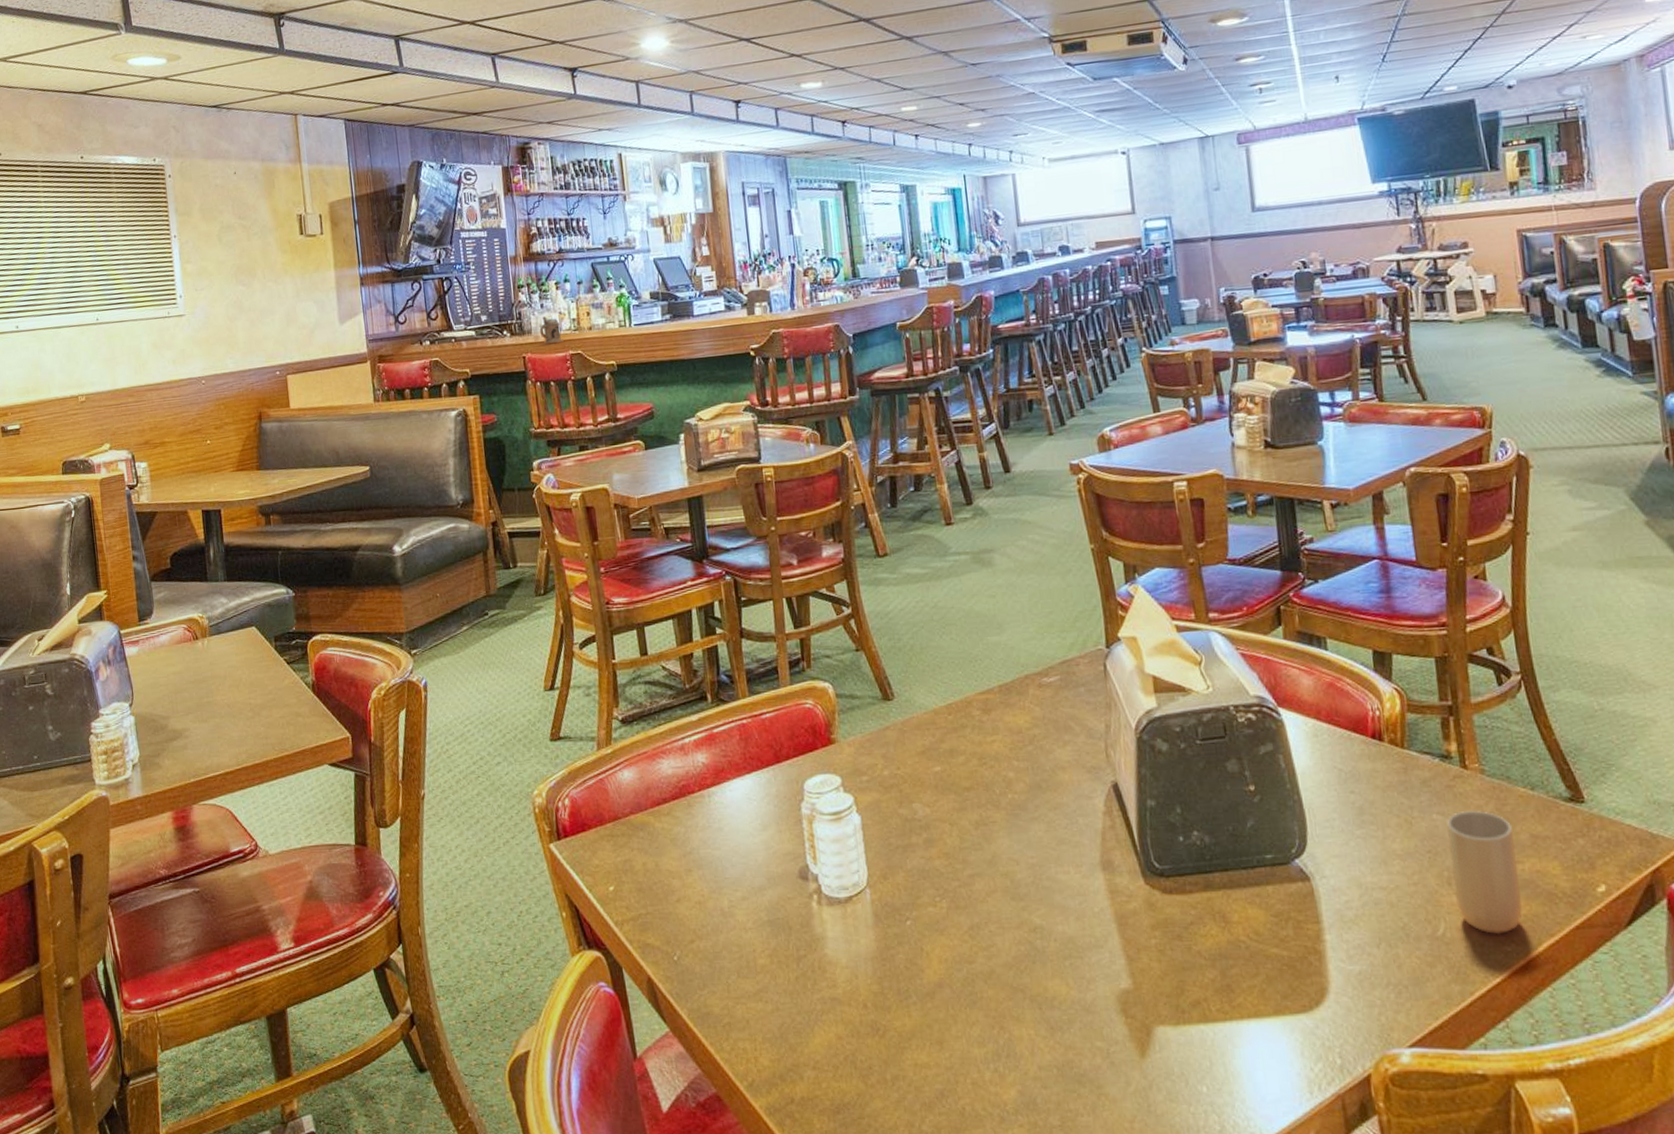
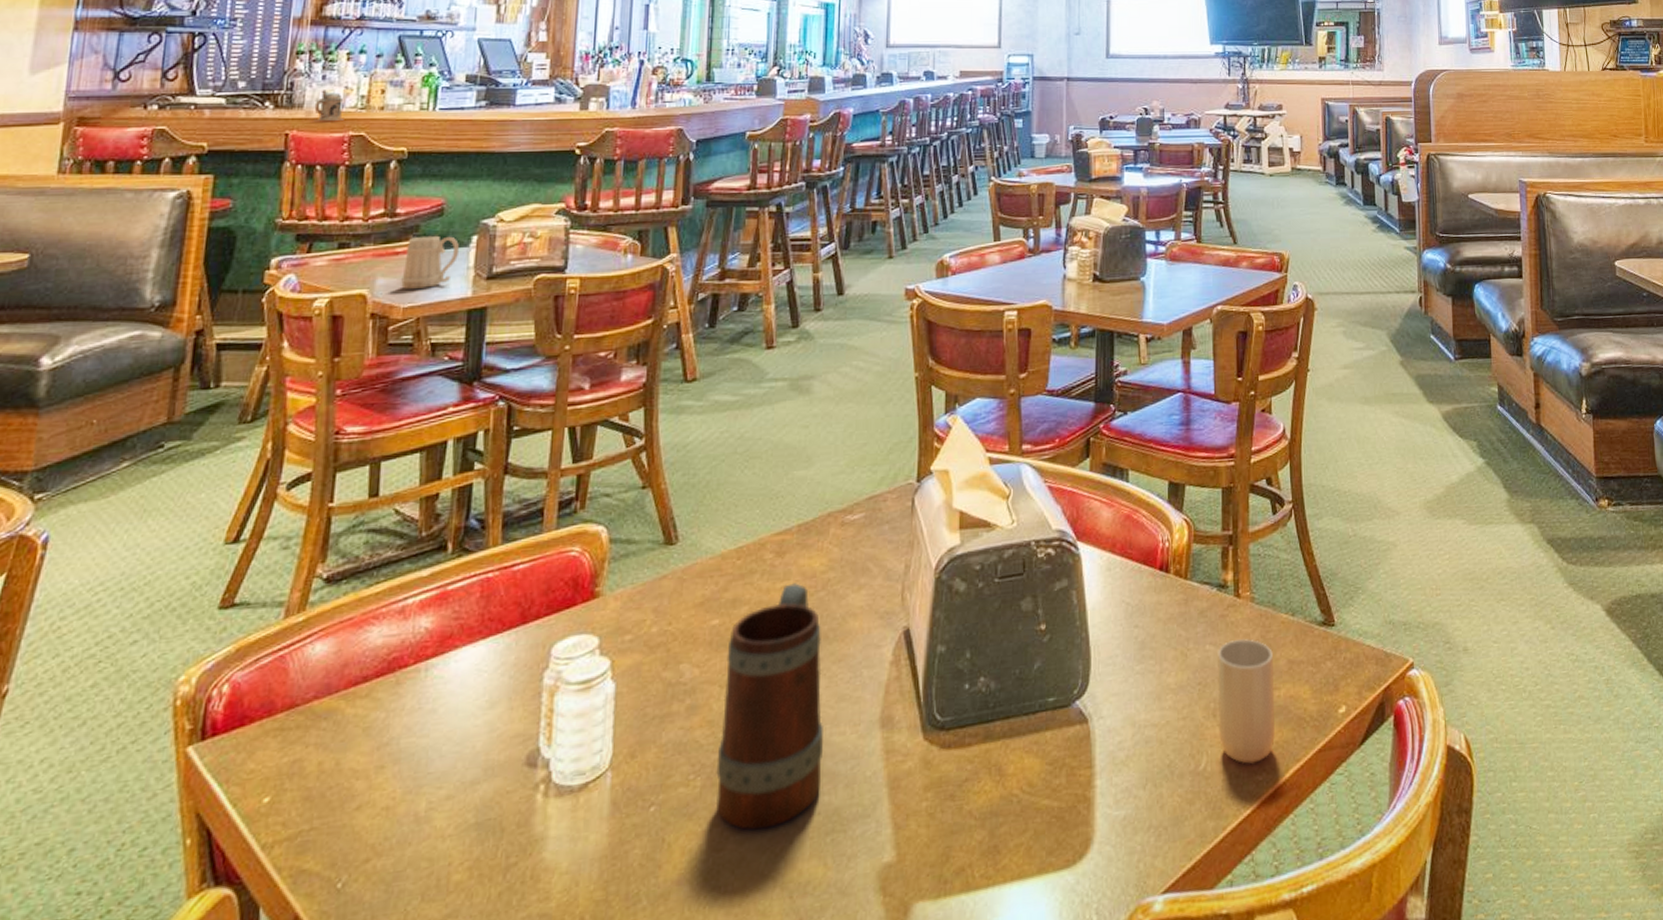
beer mug: none [631,435,672,483] -> present [401,235,459,289]
beer mug: none [952,737,1054,949] -> present [715,583,823,830]

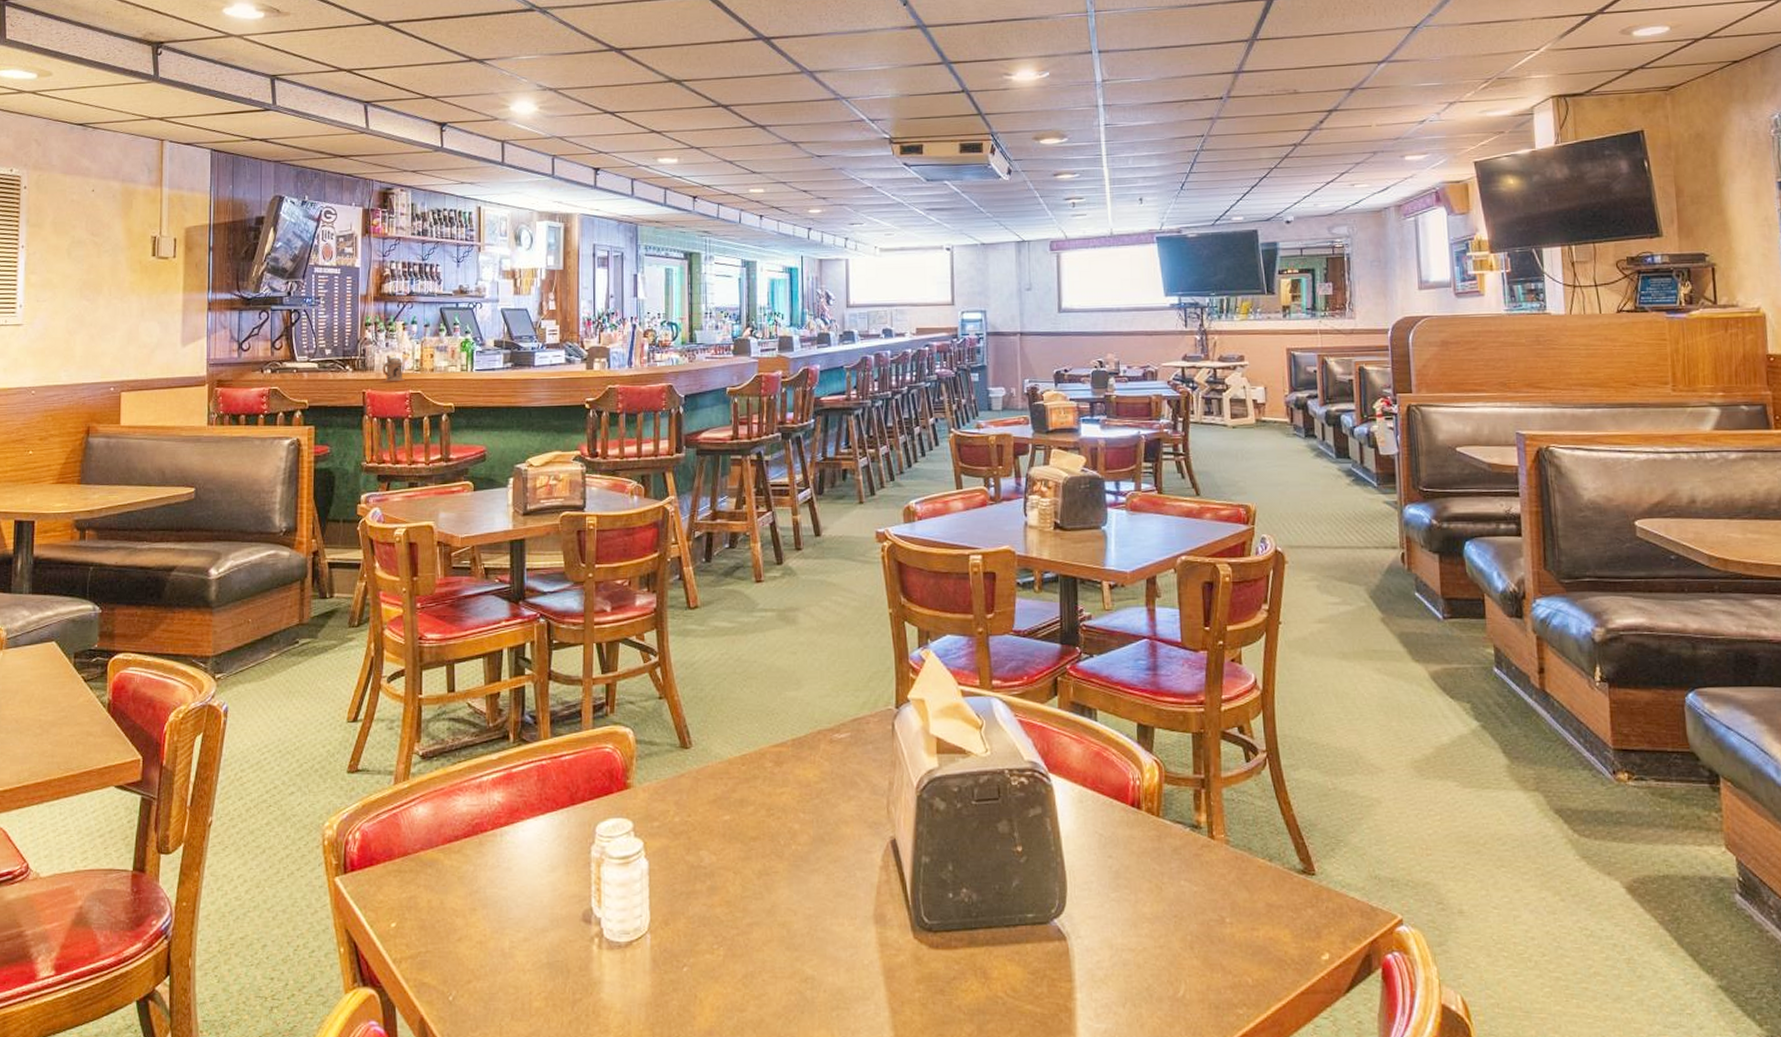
beer mug: present [401,235,459,289] -> none [458,477,499,522]
beer mug: present [715,583,823,830] -> none [735,790,826,998]
cup: present [1217,638,1275,765] -> none [1193,878,1255,998]

